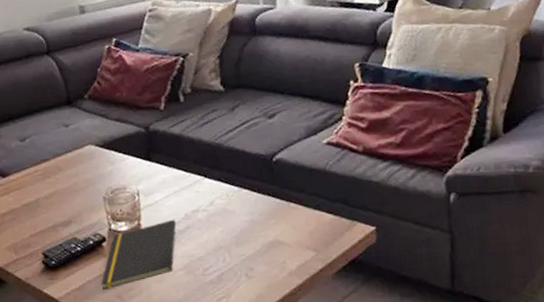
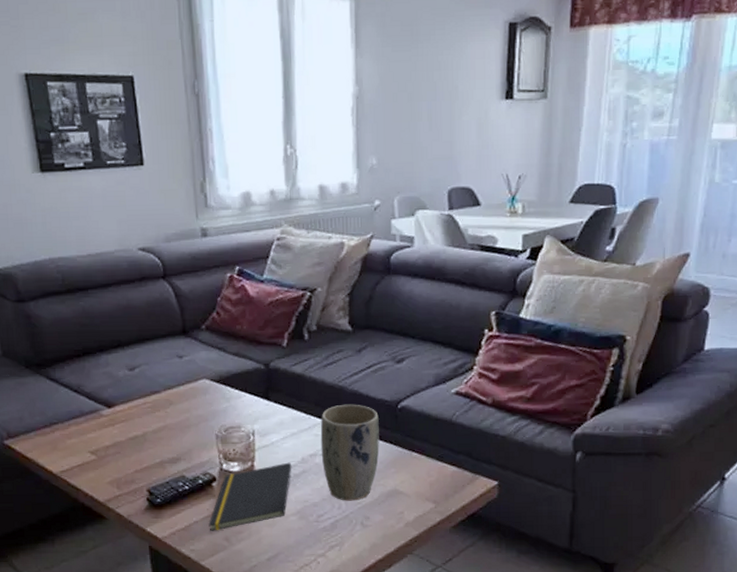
plant pot: none [200,160,258,254] -> present [320,404,379,501]

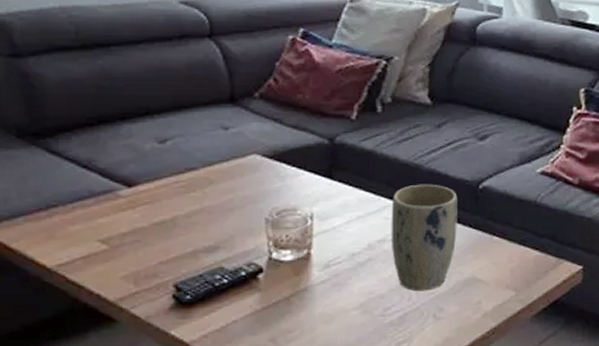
notepad: present [208,462,292,531] -> none [251,249,356,332]

